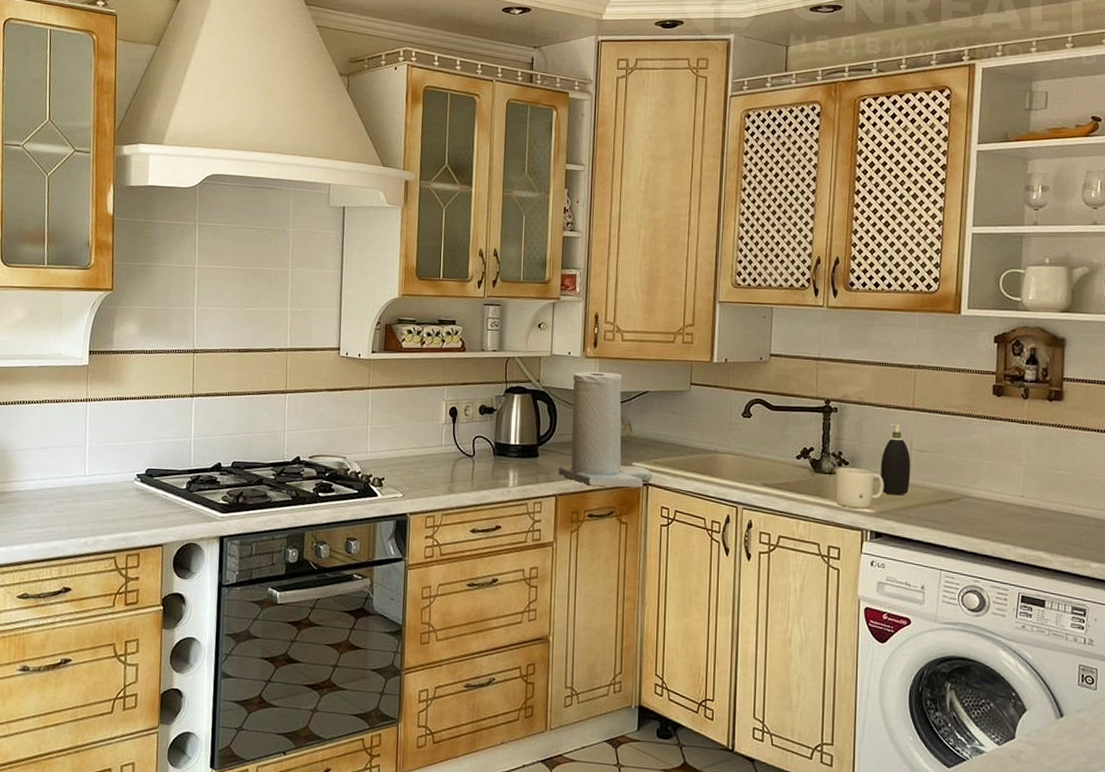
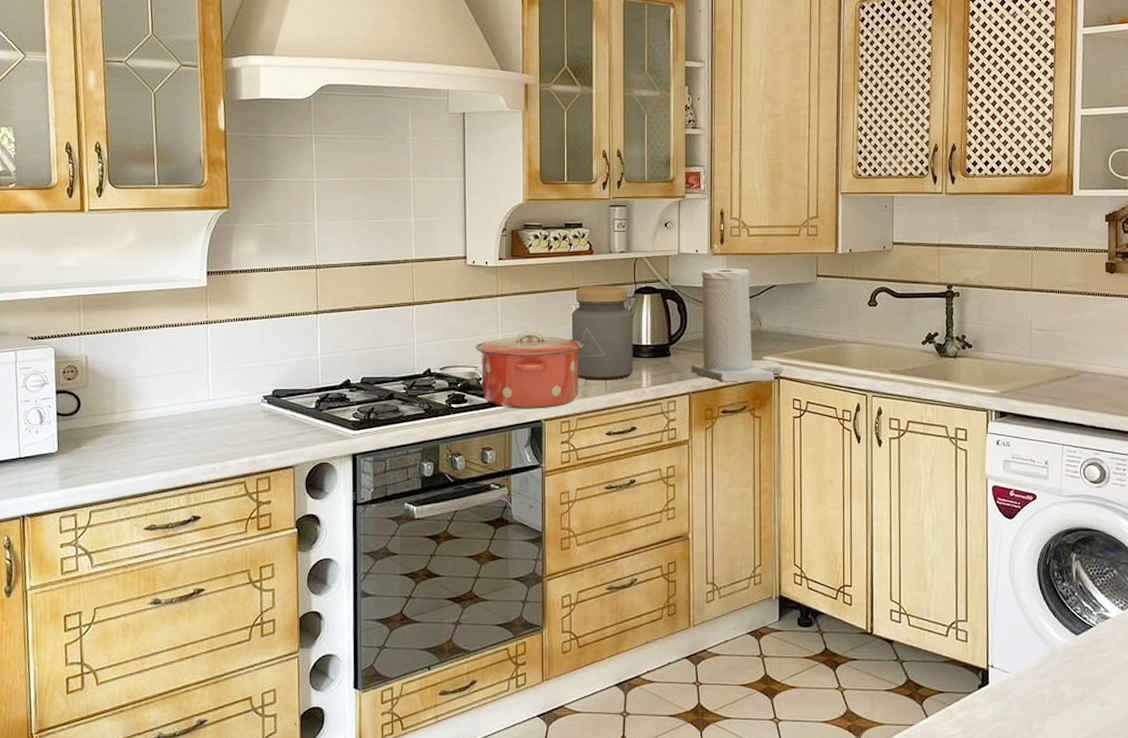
casserole: none [344,424,454,503] -> present [474,331,586,409]
jar: none [440,382,503,478] -> present [571,285,633,380]
mug: present [835,467,884,508] -> none [960,350,1007,389]
soap dispenser: present [881,424,911,496] -> none [1002,305,1032,375]

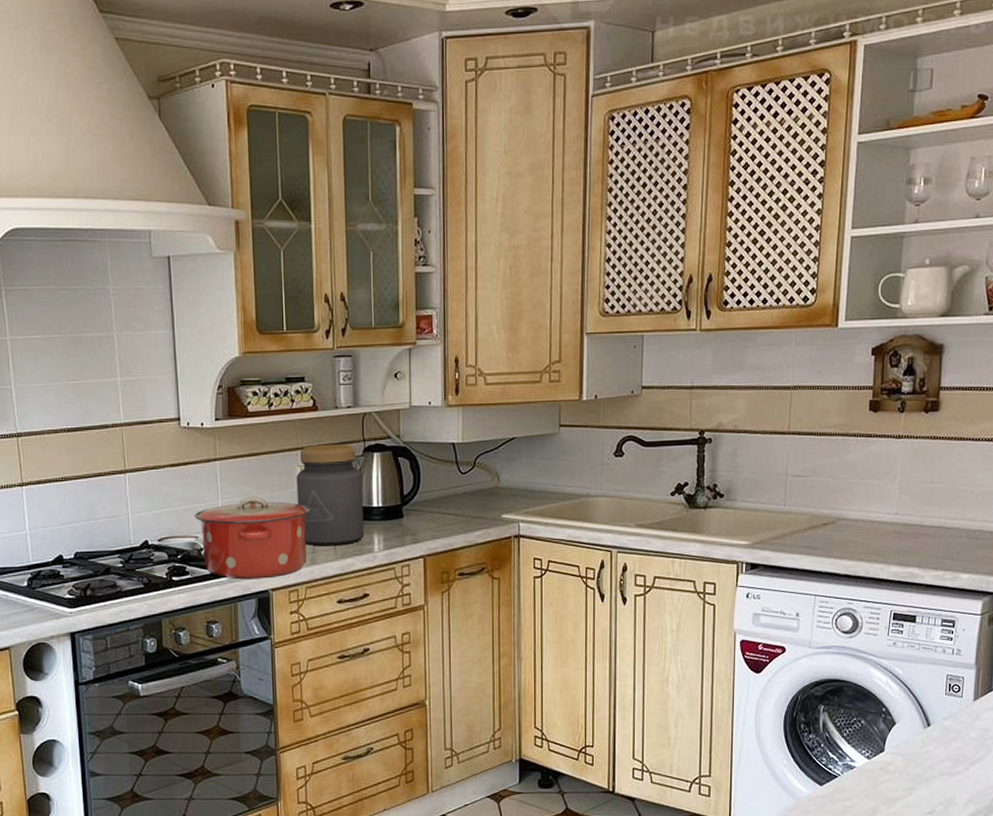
paper towel: present [691,268,783,382] -> none [425,420,523,543]

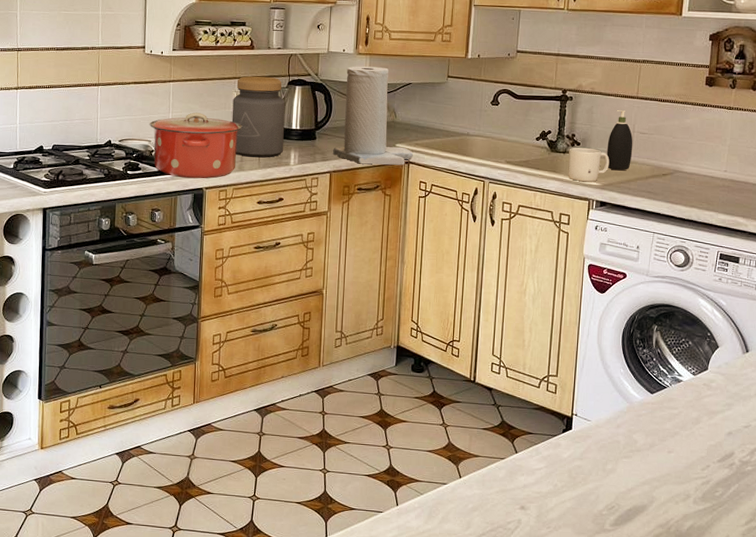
paper towel: none [425,420,523,543] -> present [333,66,413,165]
mug: none [711,499,760,541] -> present [568,147,610,182]
soap dispenser: none [756,450,786,524] -> present [607,110,633,171]

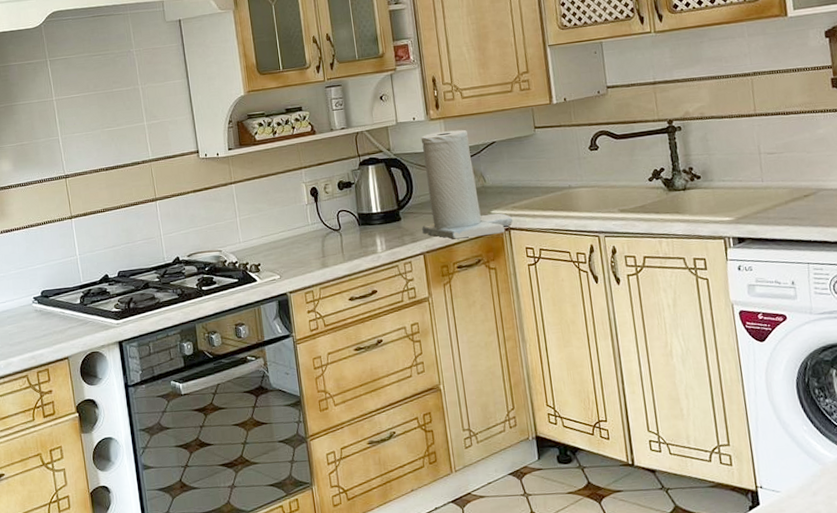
casserole: present [149,112,244,179] -> none [216,211,319,286]
jar: present [231,76,286,158] -> none [302,160,367,251]
mug: present [568,147,610,182] -> none [689,179,740,219]
soap dispenser: present [607,110,633,171] -> none [731,132,764,201]

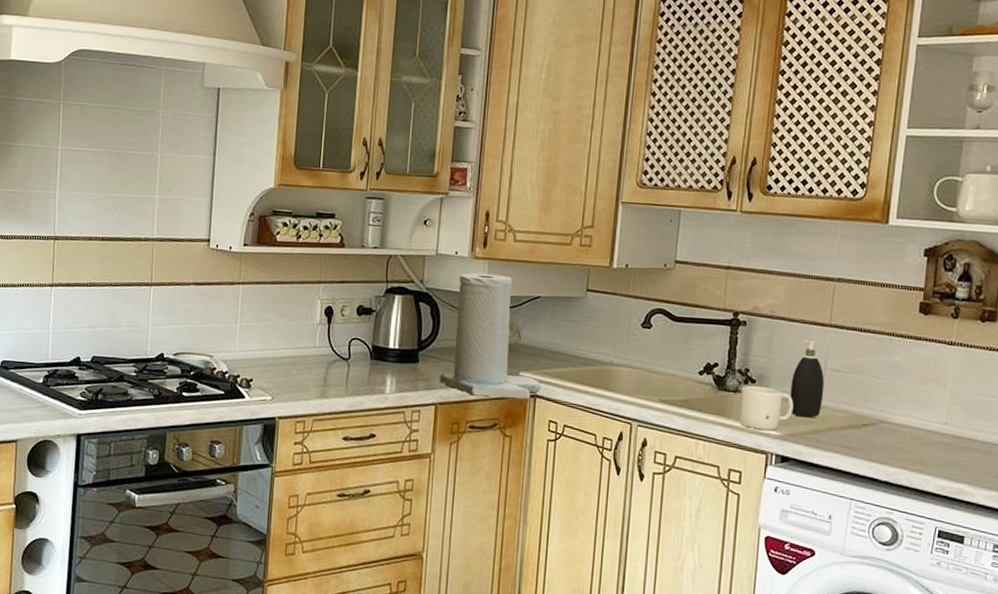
mug: none [689,179,740,219] -> present [739,385,794,430]
soap dispenser: none [731,132,764,201] -> present [790,340,825,418]

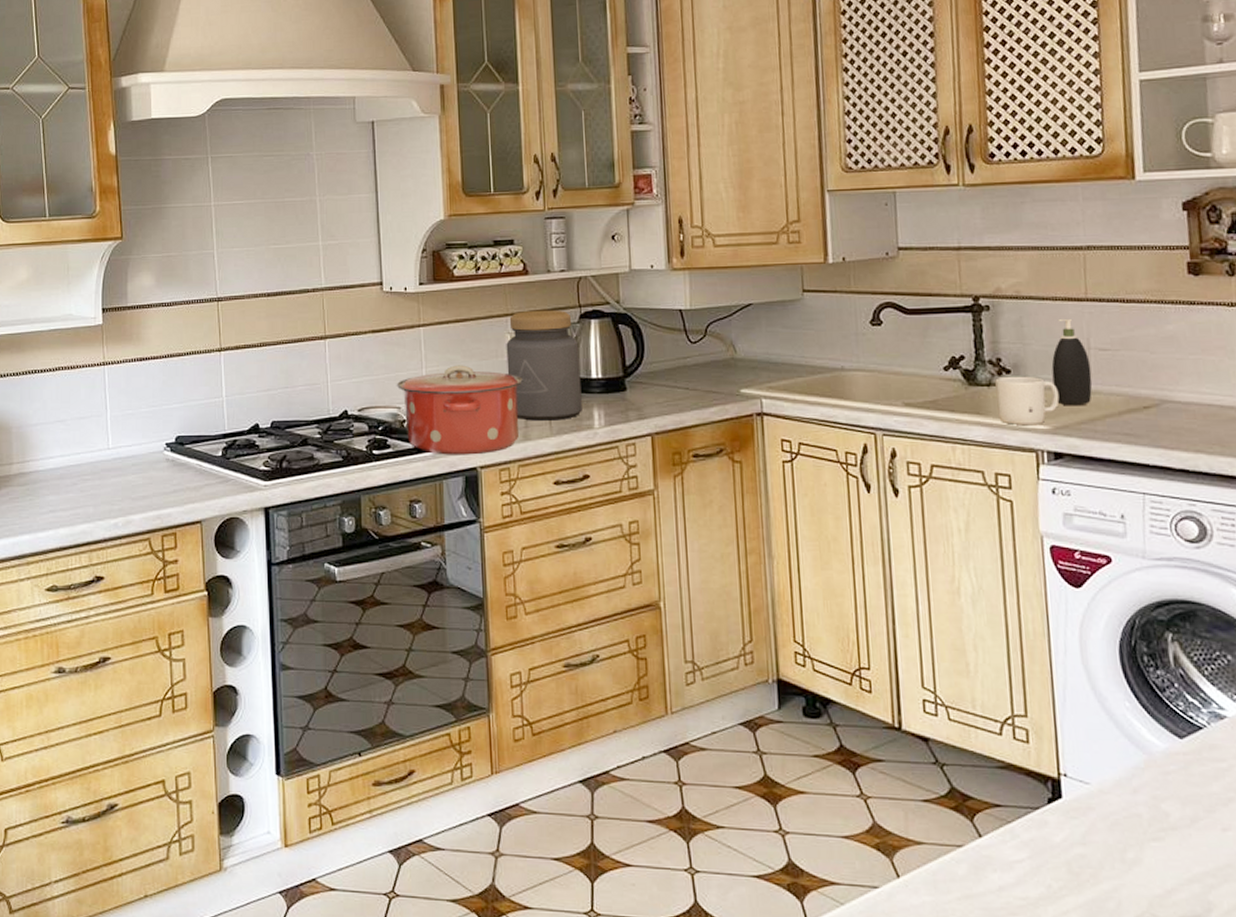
casserole: none [211,323,328,407] -> present [396,365,524,455]
jar: none [314,280,382,383] -> present [506,309,582,421]
paper towel: present [440,272,541,399] -> none [652,285,767,421]

